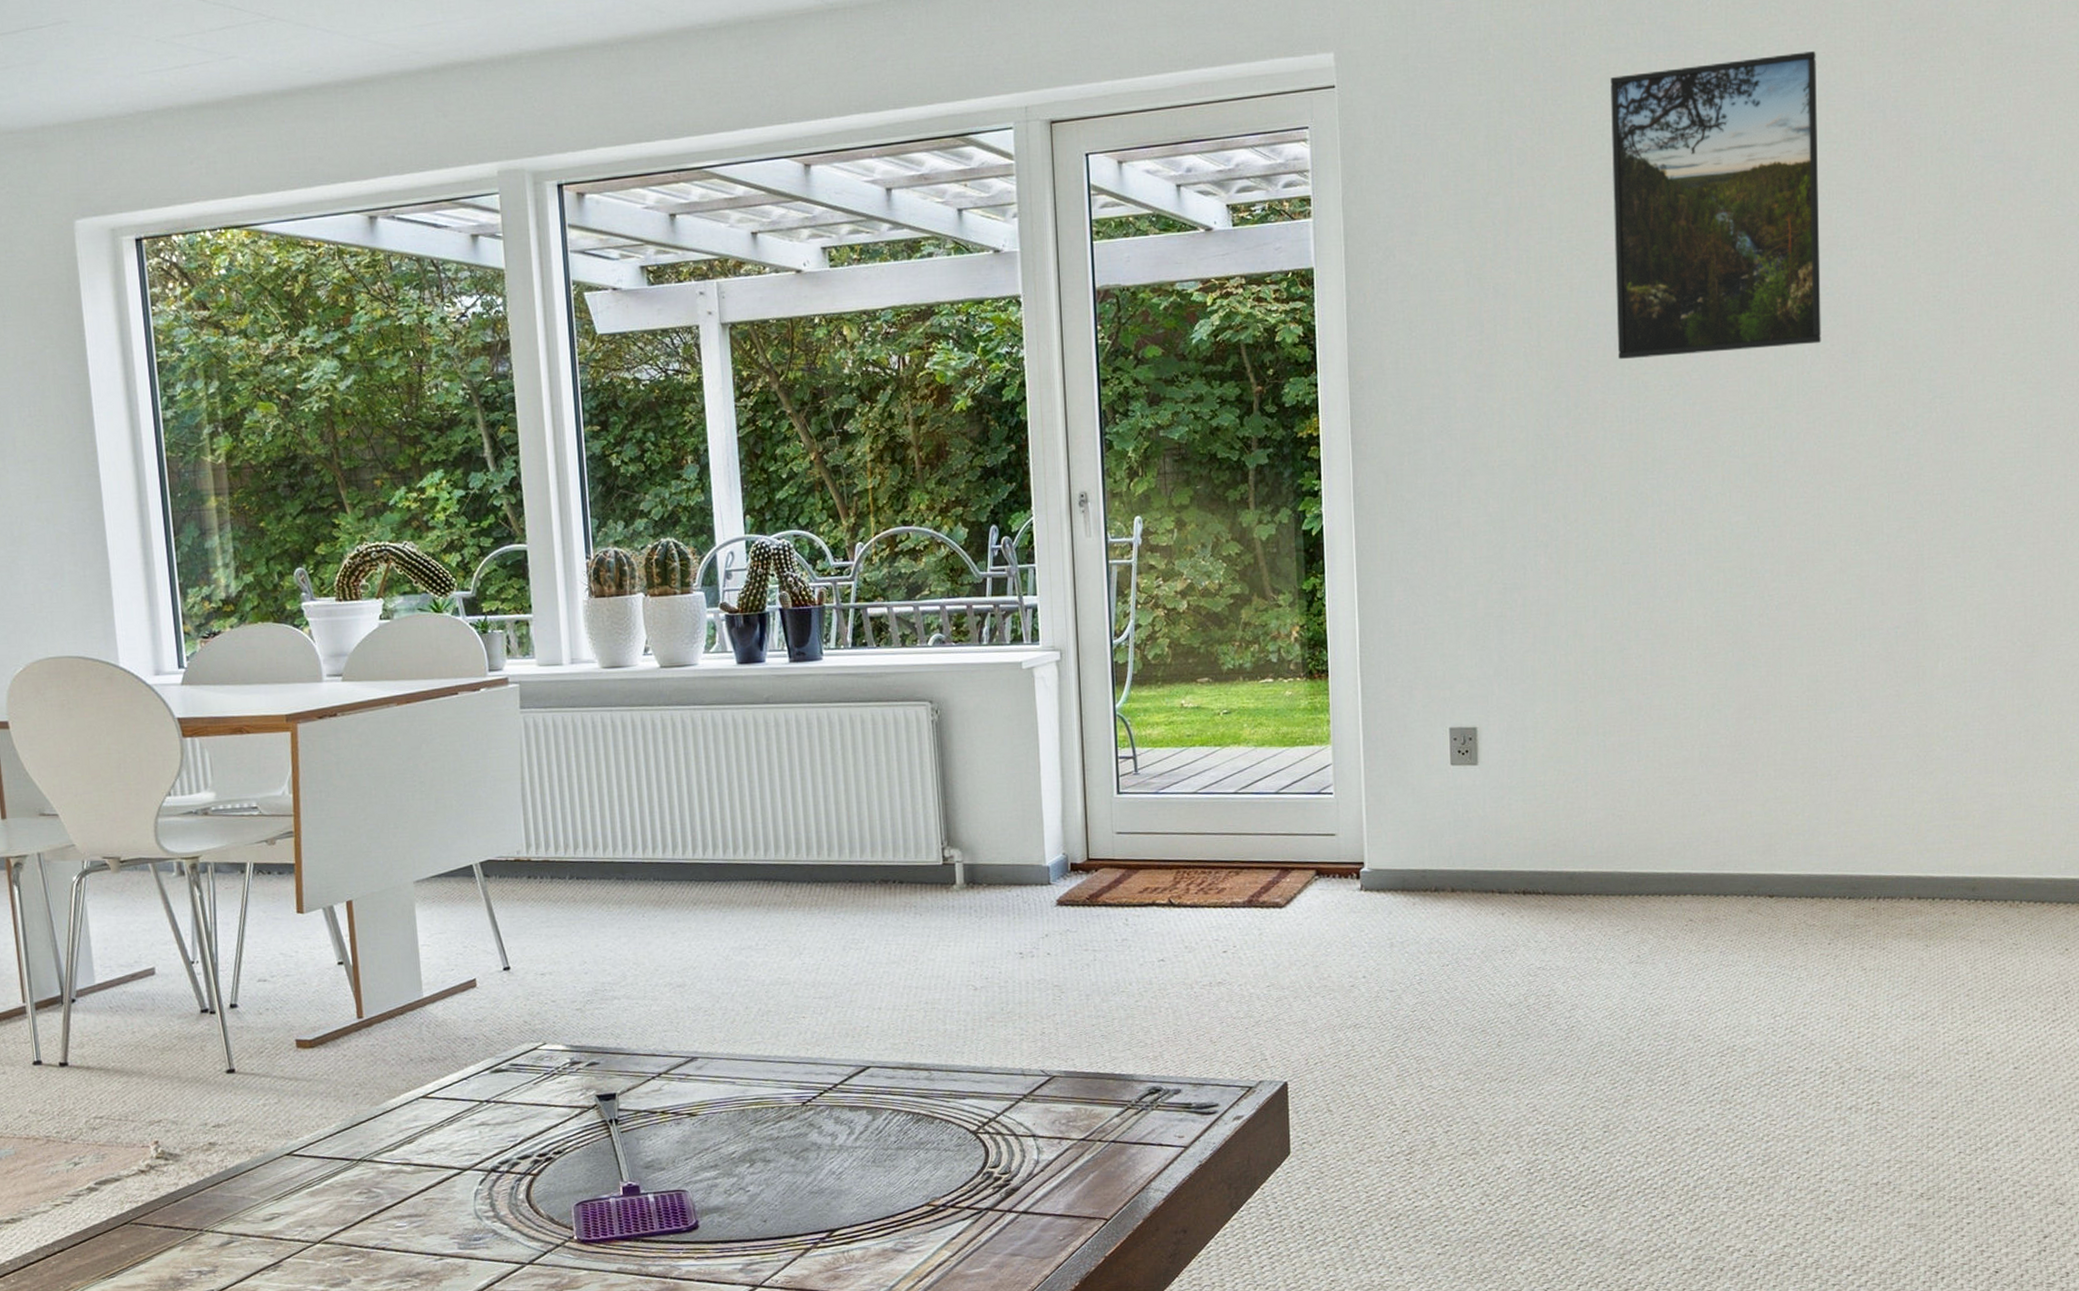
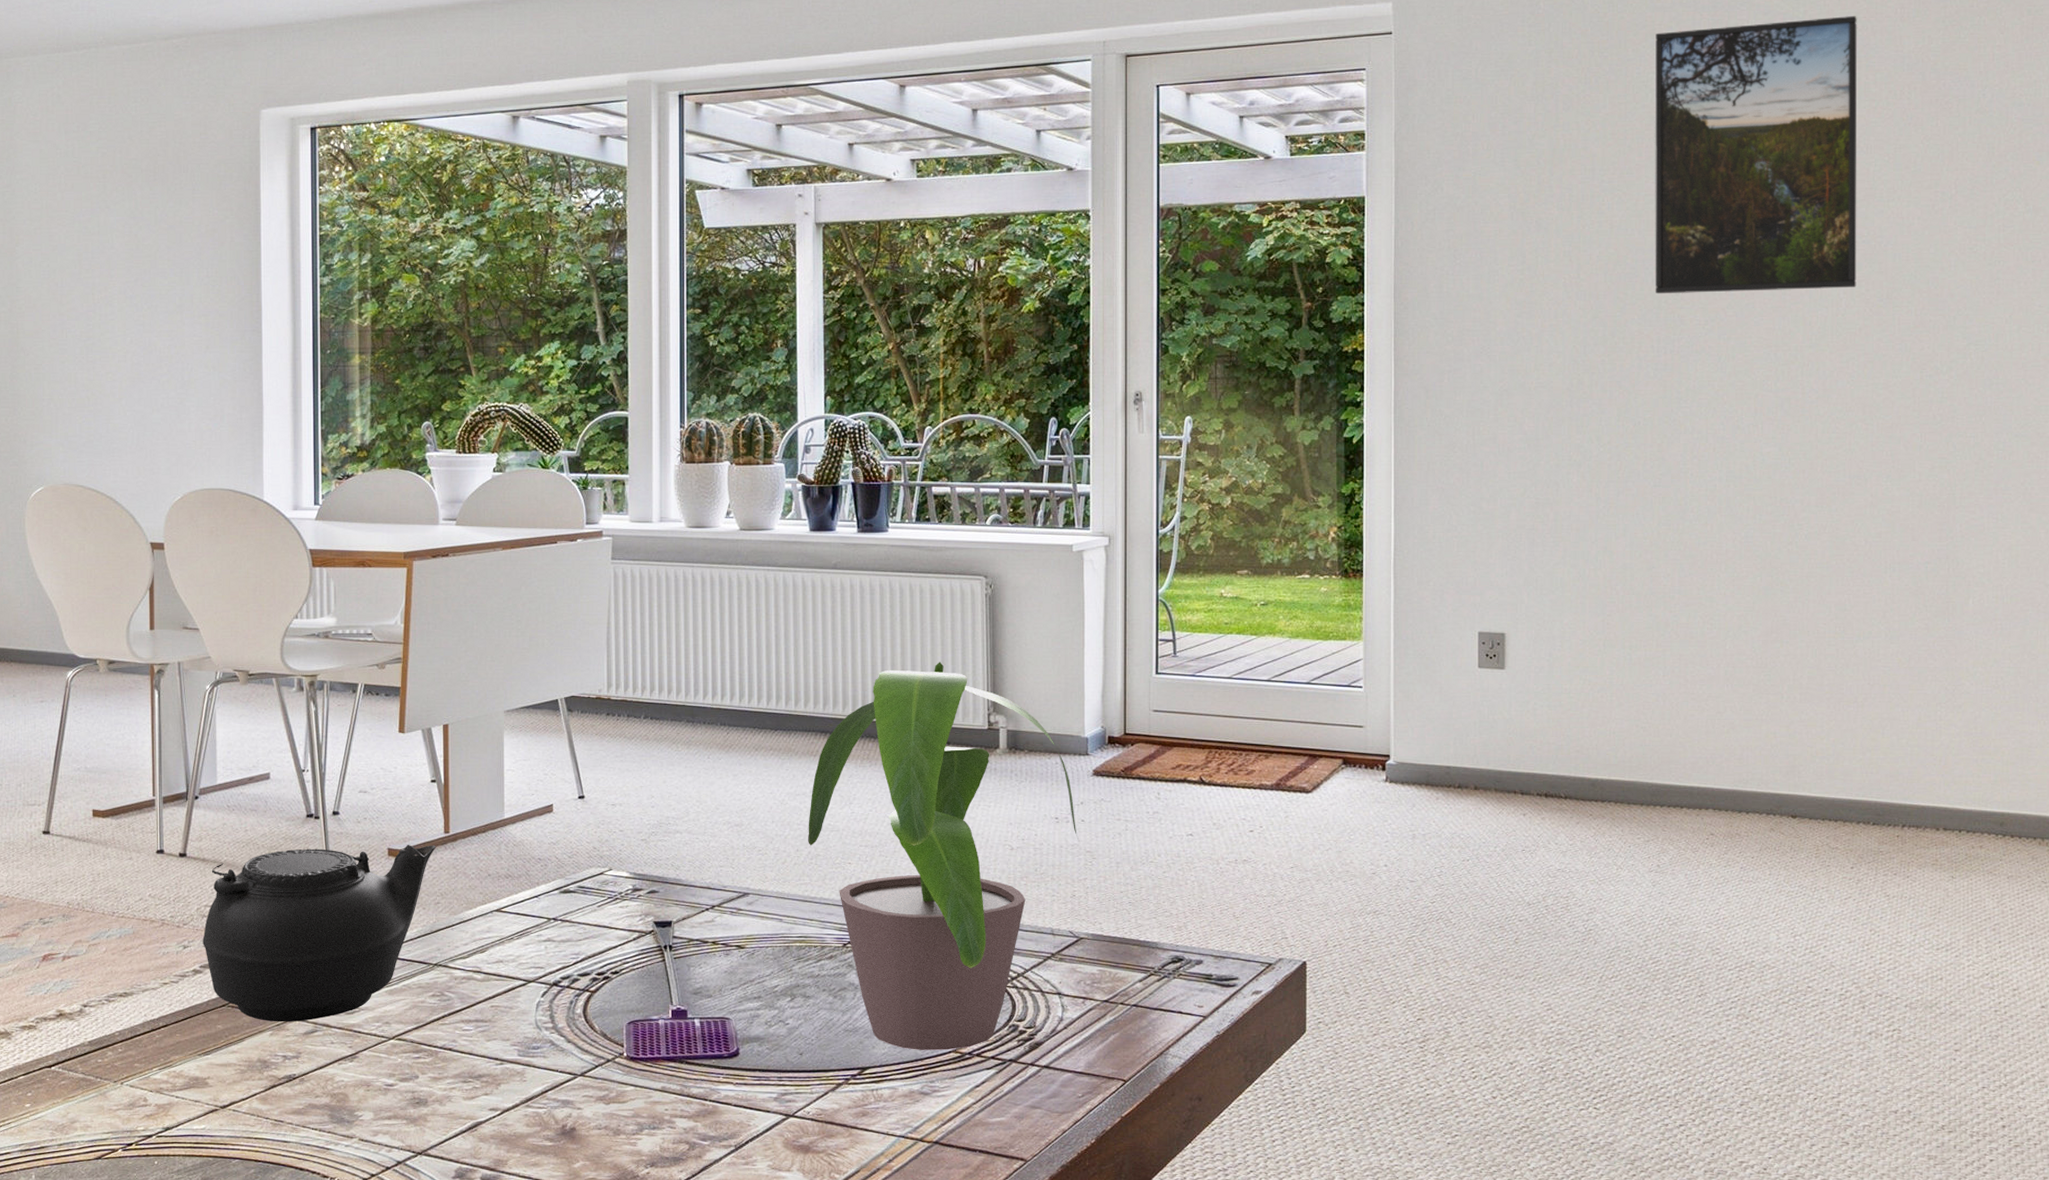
teapot: none [95,1032,349,1236] -> present [202,844,436,1022]
potted plant: none [756,796,1046,1207] -> present [808,662,1080,1050]

